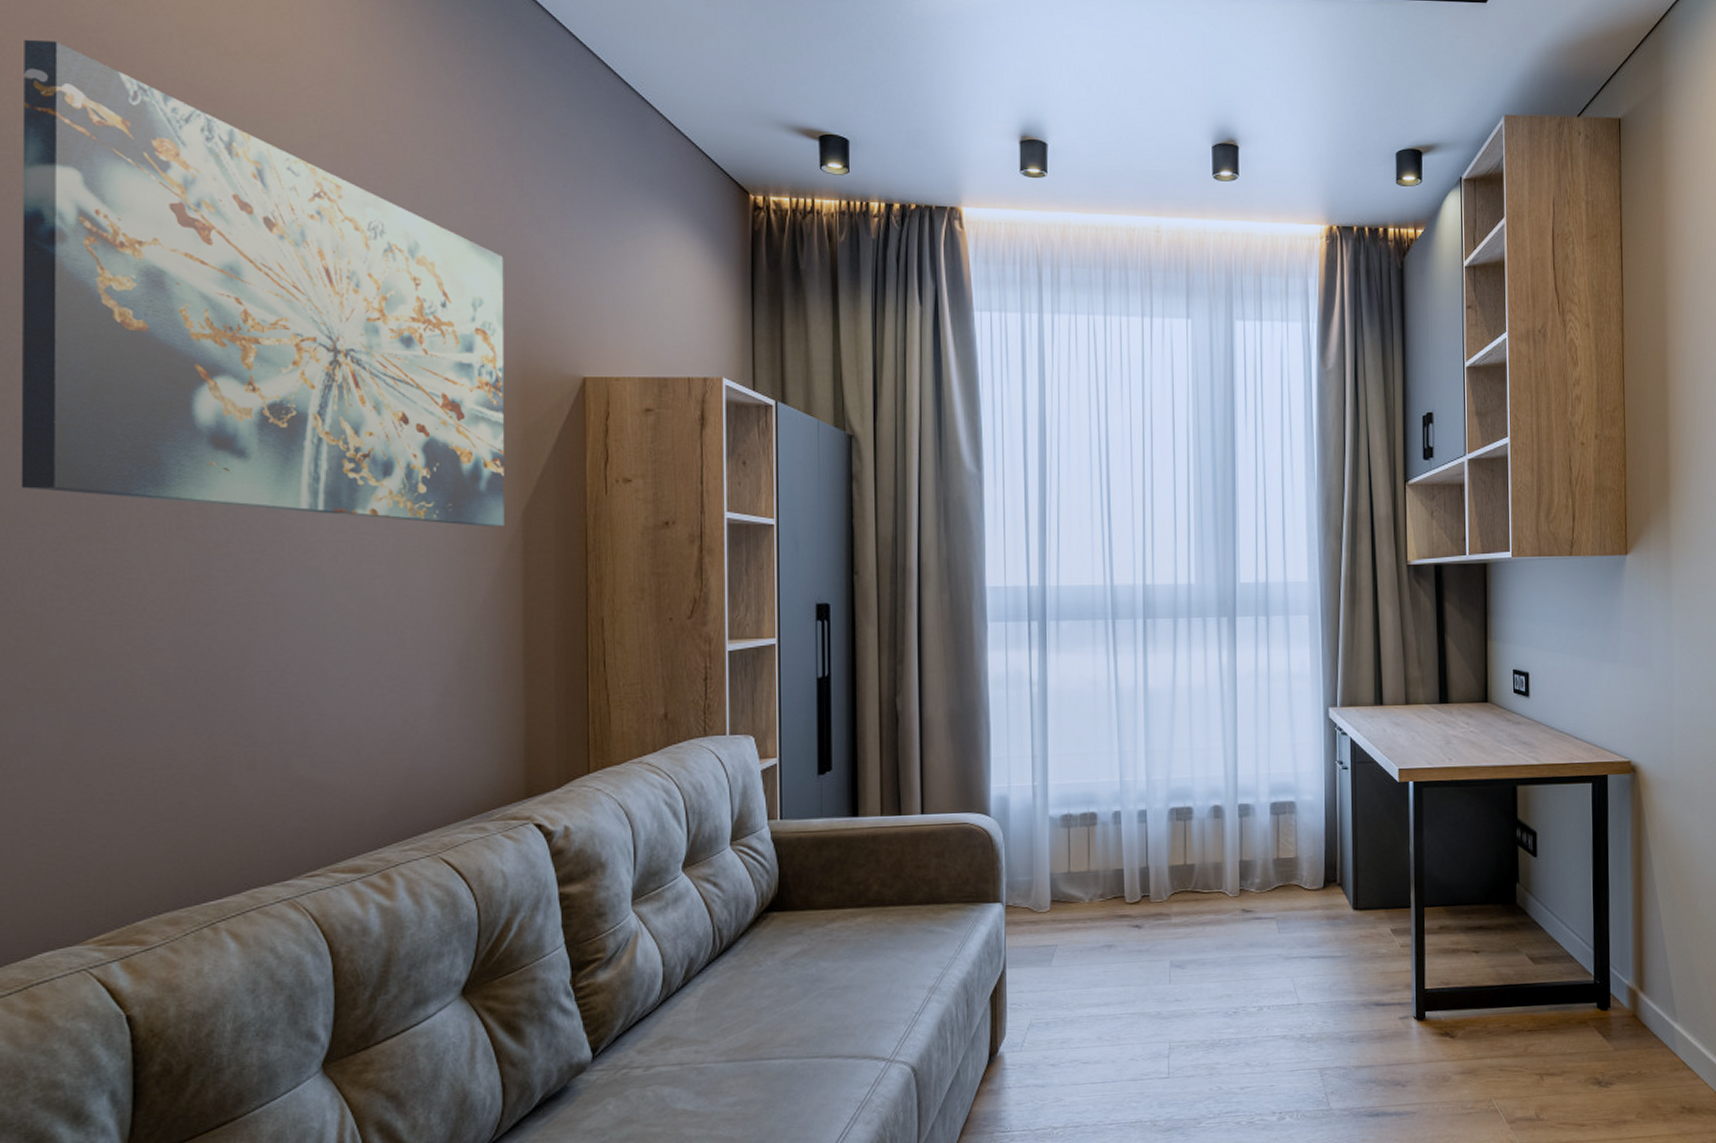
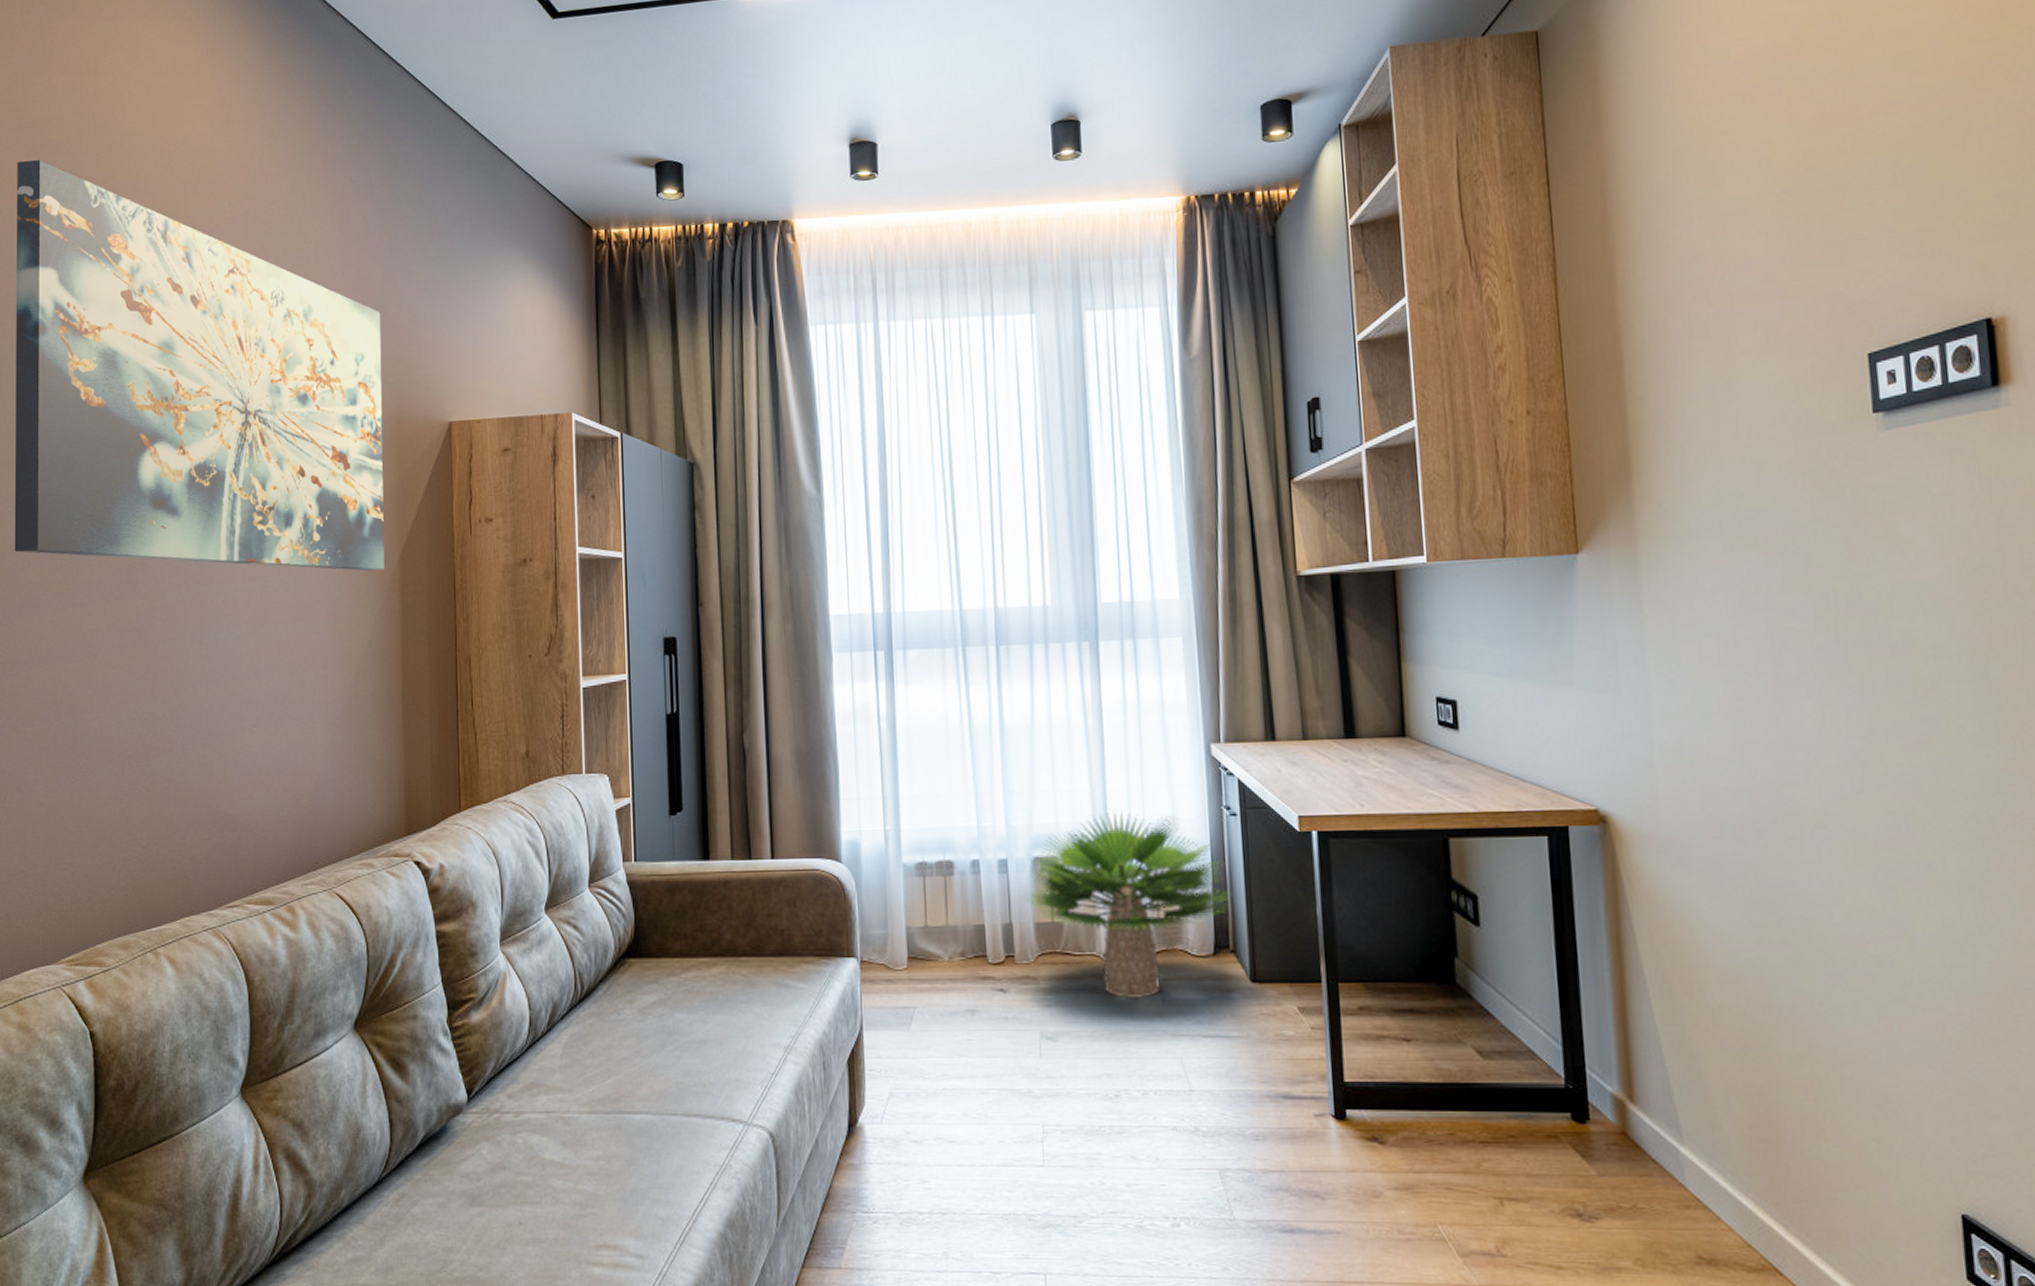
potted plant: none [1160,765,1342,929] -> present [1024,810,1233,1000]

